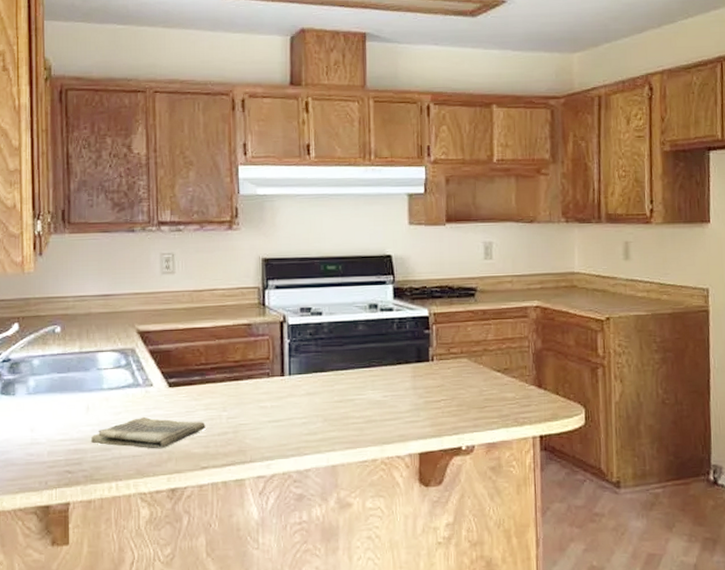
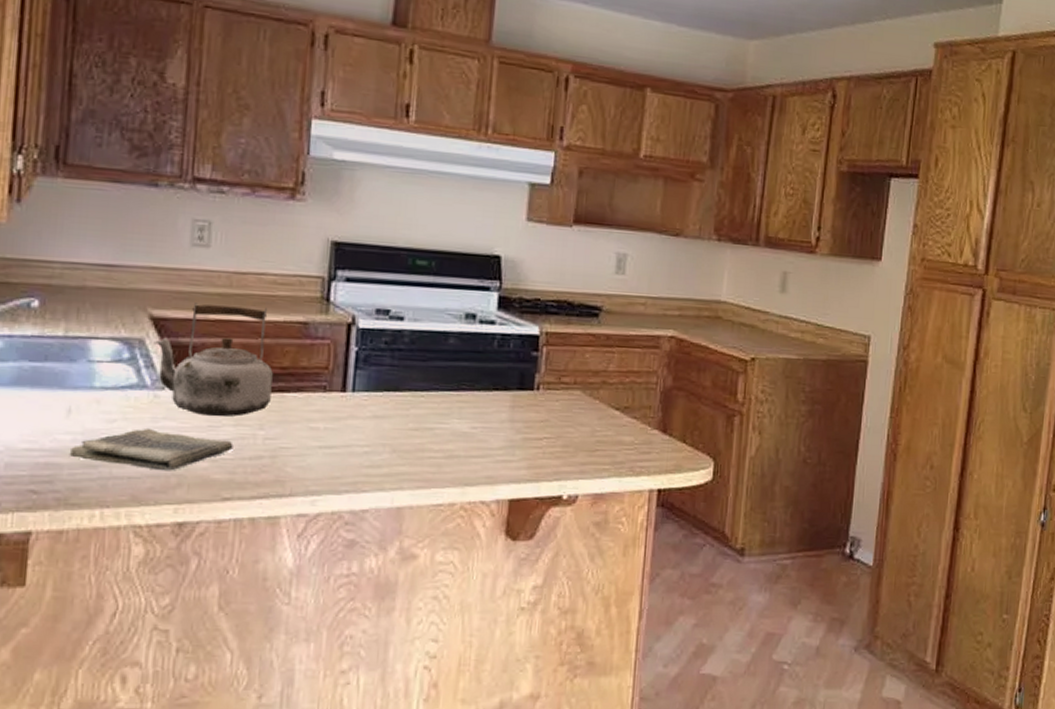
kettle: none [141,315,229,404] -> present [153,303,273,417]

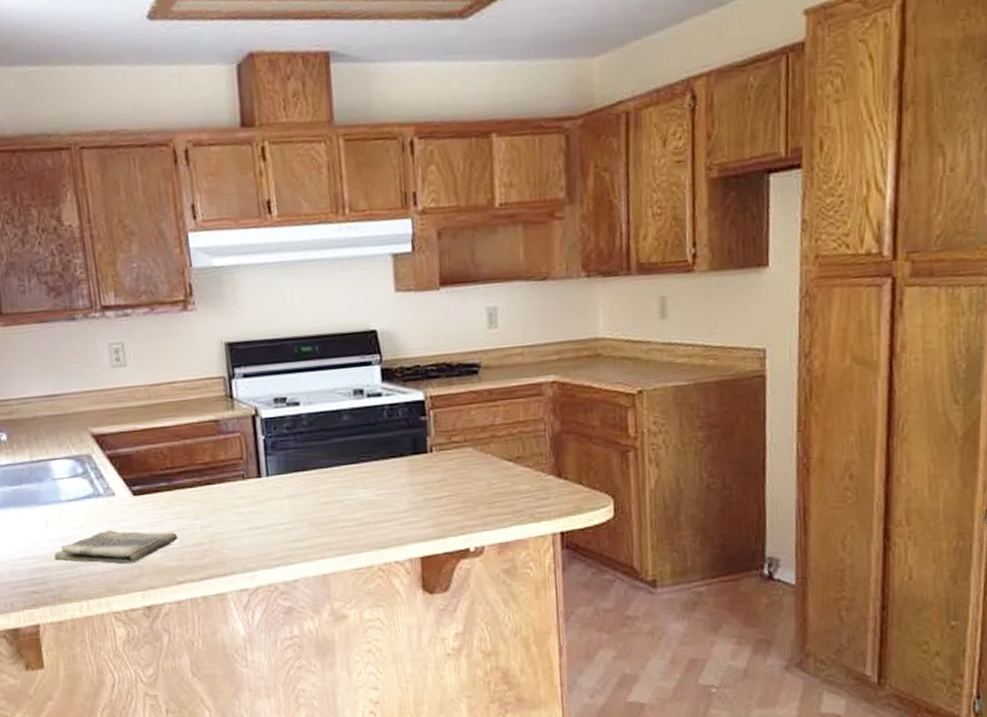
kettle: present [153,303,273,417] -> none [98,412,201,514]

